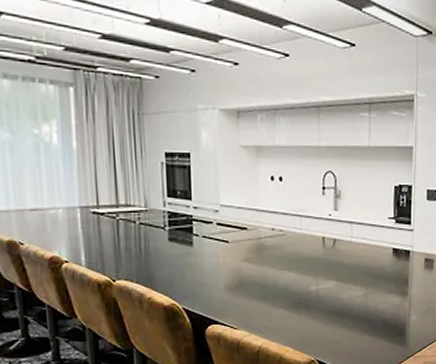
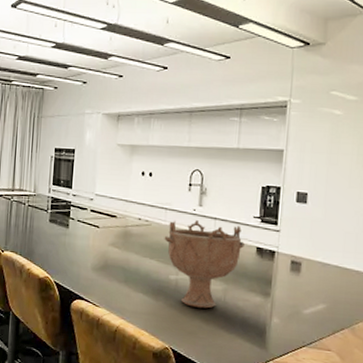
decorative bowl: none [301,226,381,316] -> present [164,220,245,309]

